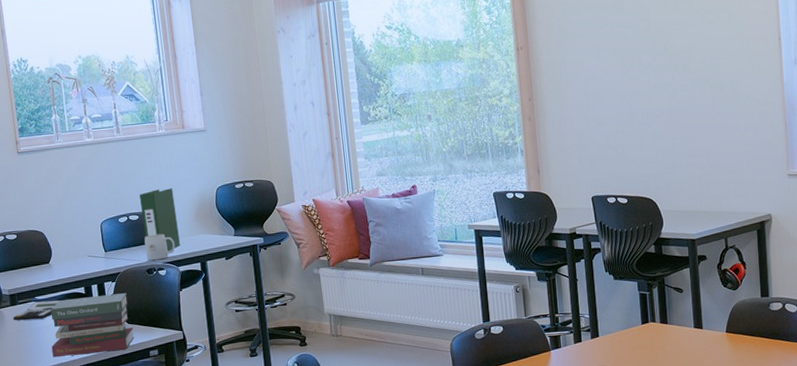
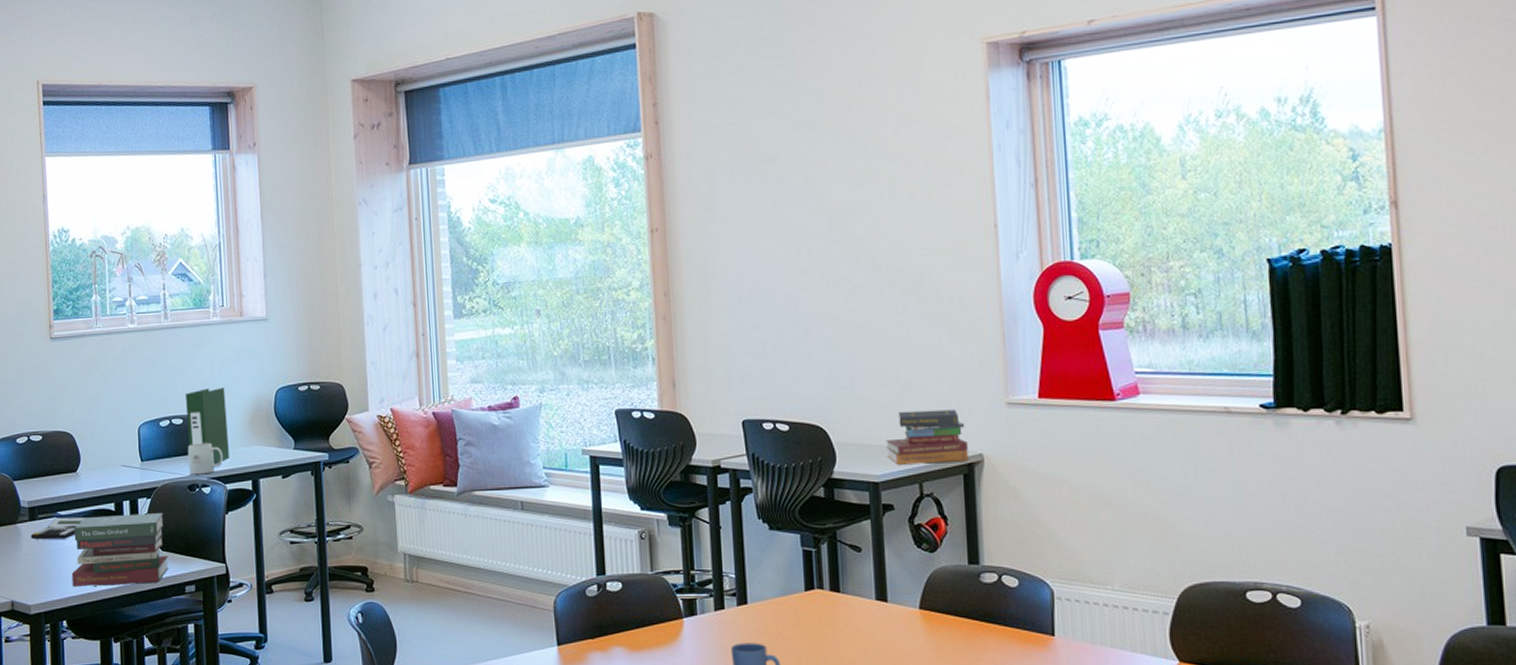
books: none [700,181,761,225] -> present [886,409,969,465]

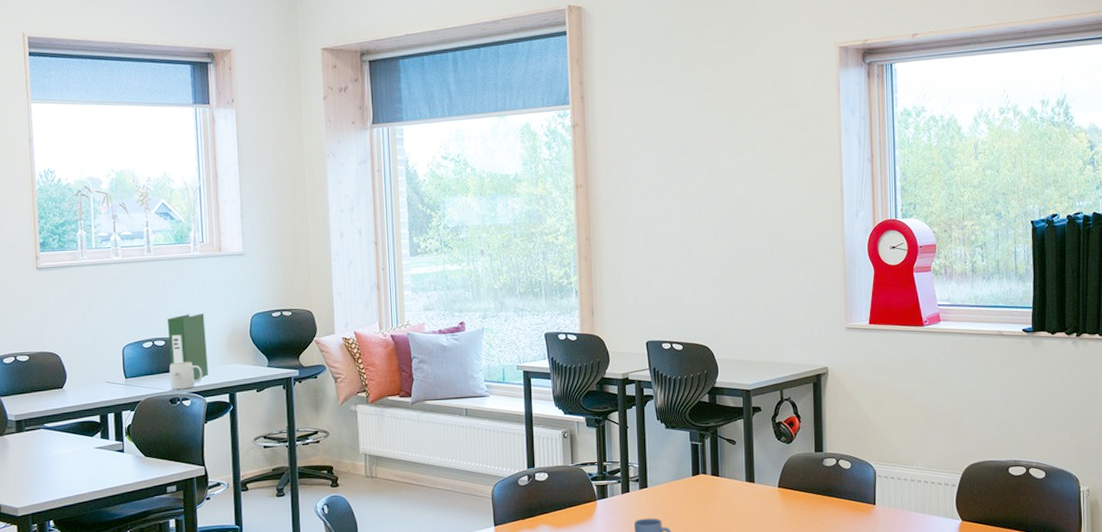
calculator: present [30,516,85,540] -> none [17,428,71,450]
books: present [71,513,169,587] -> none [58,424,152,491]
books: present [886,409,969,465] -> none [756,333,817,376]

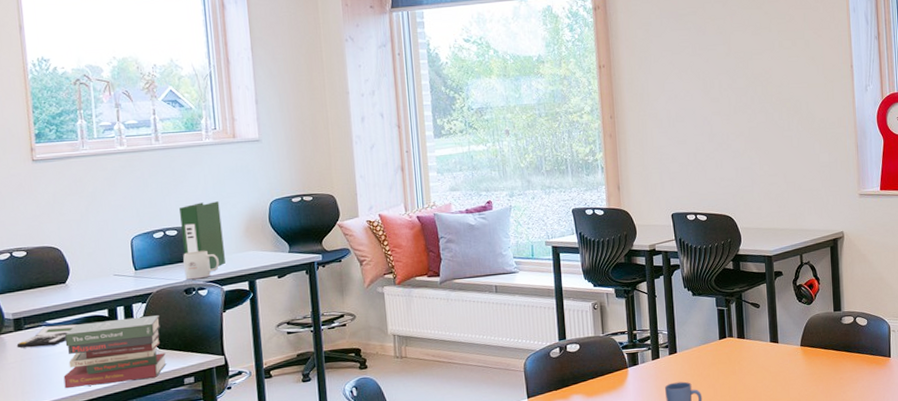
calculator: none [17,428,71,450] -> present [16,324,76,349]
books: none [58,424,152,491] -> present [63,315,167,389]

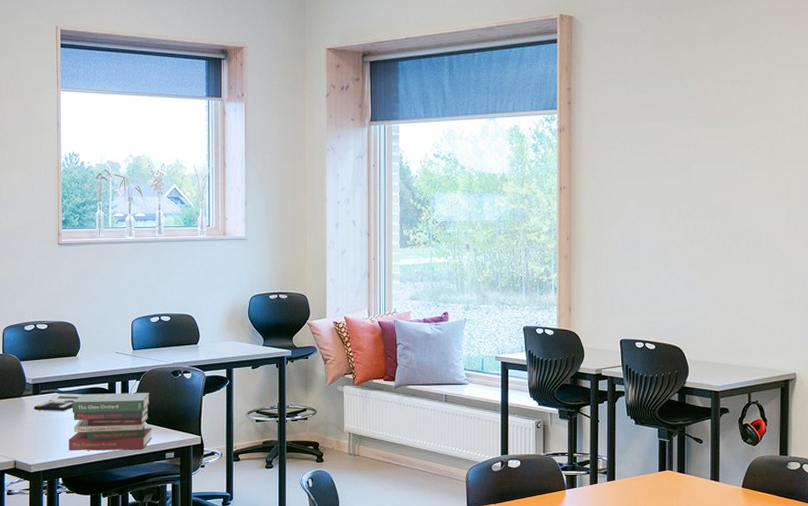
binder: present [179,201,225,270] -> none [174,293,208,355]
mug: present [182,250,219,280] -> none [172,337,203,363]

